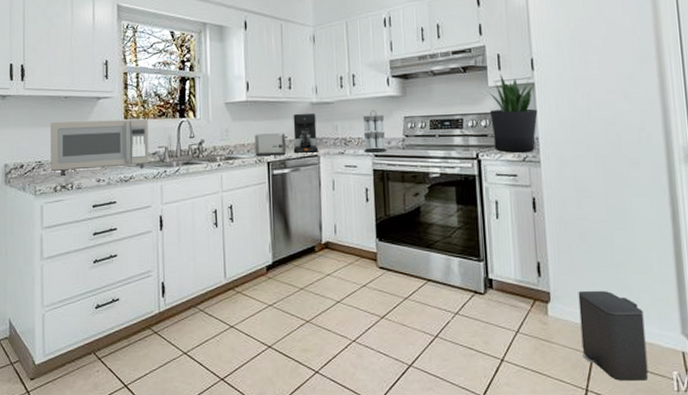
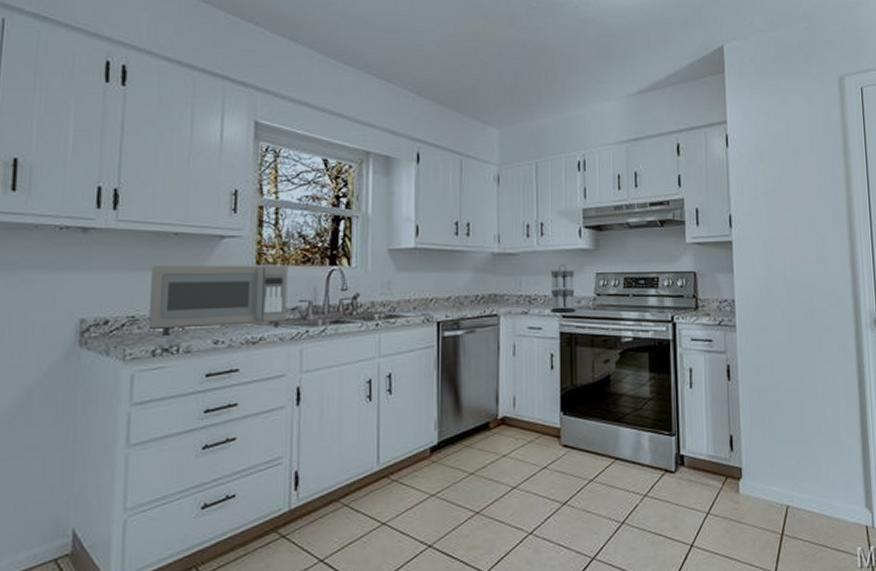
toaster: present [254,133,287,157] -> none [422,287,463,315]
coffee maker: present [293,113,319,153] -> none [469,265,499,312]
planter: present [489,74,538,153] -> none [686,230,735,316]
pedal bin: present [578,290,649,381] -> none [769,463,835,561]

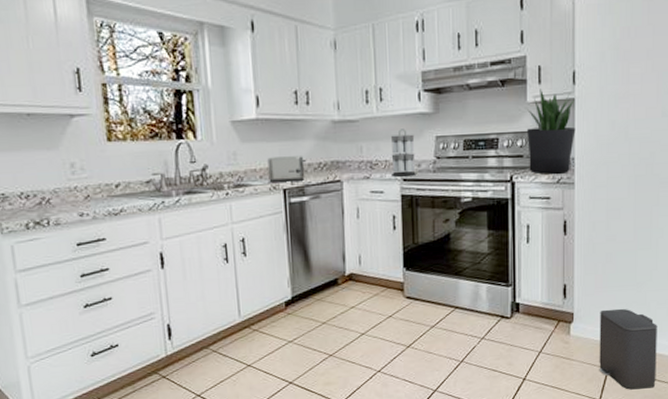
microwave: present [149,264,288,335] -> none [11,140,143,210]
toaster: none [422,287,463,315] -> present [267,156,306,184]
planter: none [686,230,735,316] -> present [527,89,576,174]
pedal bin: none [769,463,835,561] -> present [599,308,657,390]

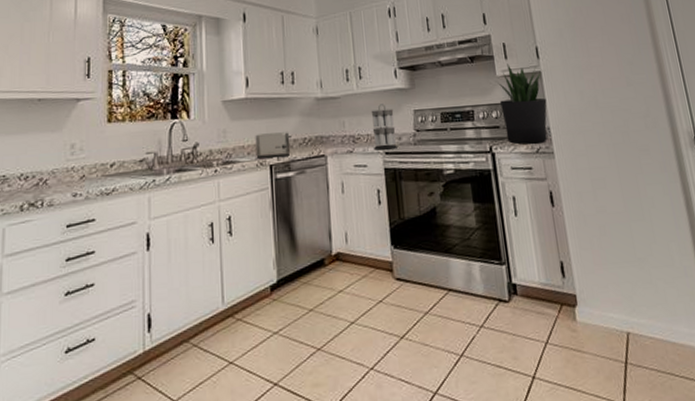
pedal bin: present [599,308,657,390] -> none [604,288,684,391]

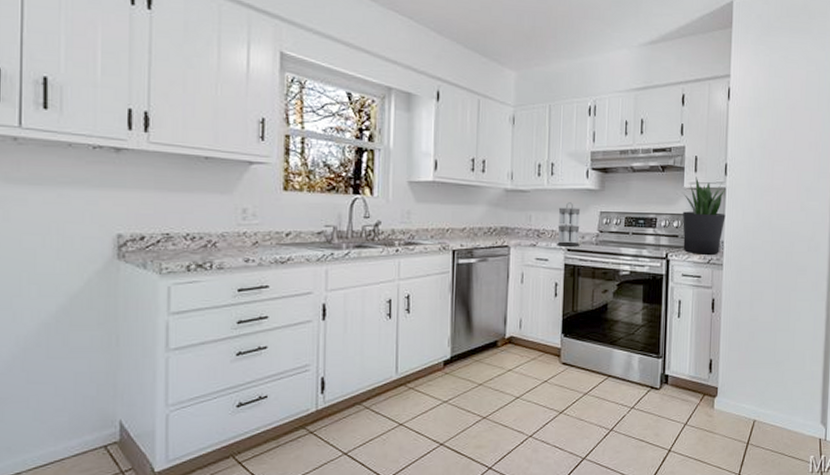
toaster: present [255,132,291,160] -> none [439,219,477,245]

